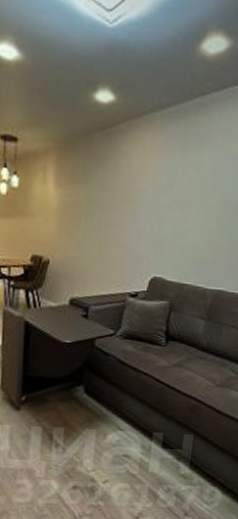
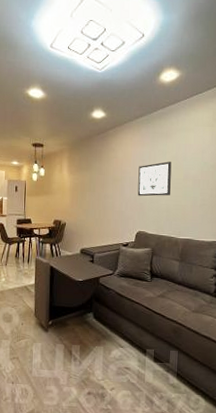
wall art: none [155,178,207,229] -> present [137,161,172,197]

